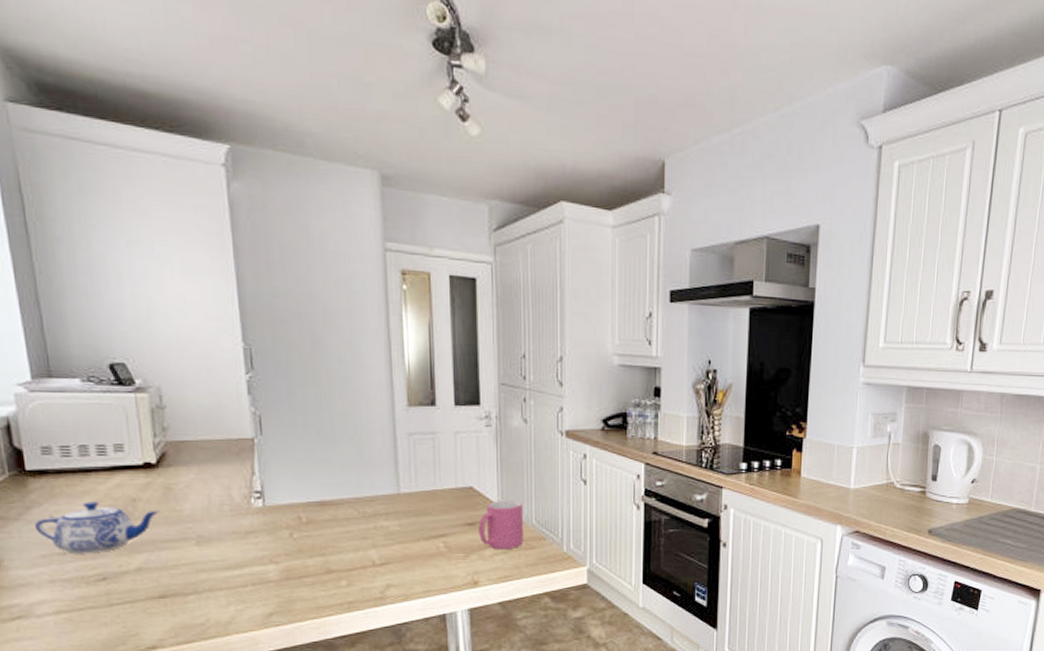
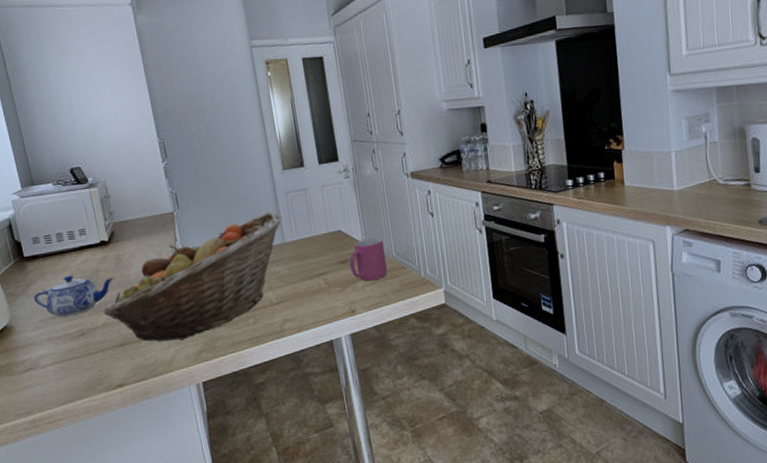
fruit basket: none [138,454,399,598] -> present [103,212,282,342]

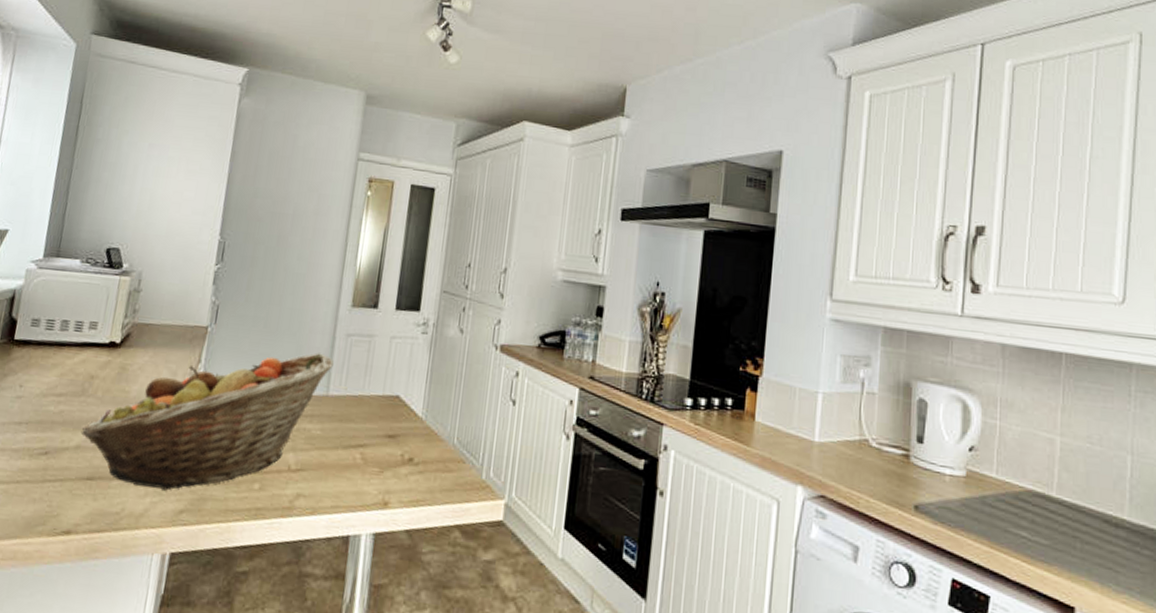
teapot: present [34,275,115,317] -> none [5,374,111,426]
mug: present [349,237,387,281] -> none [397,413,447,470]

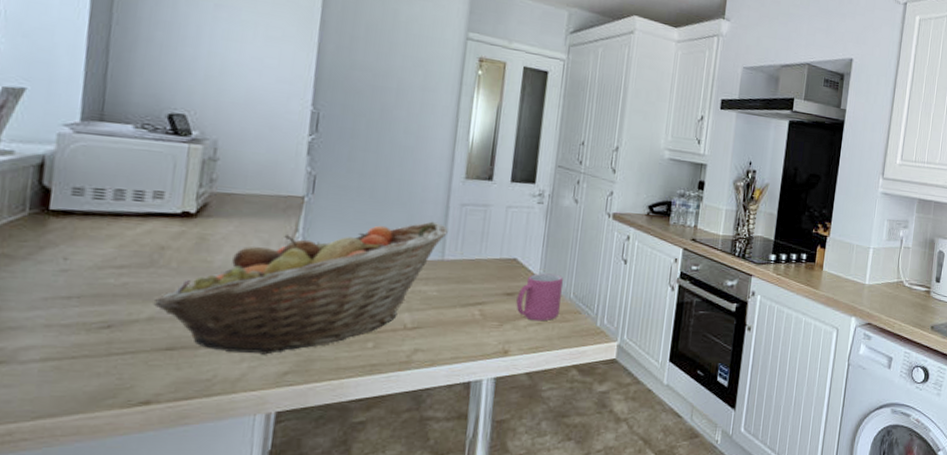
mug: none [397,413,447,470] -> present [516,273,563,321]

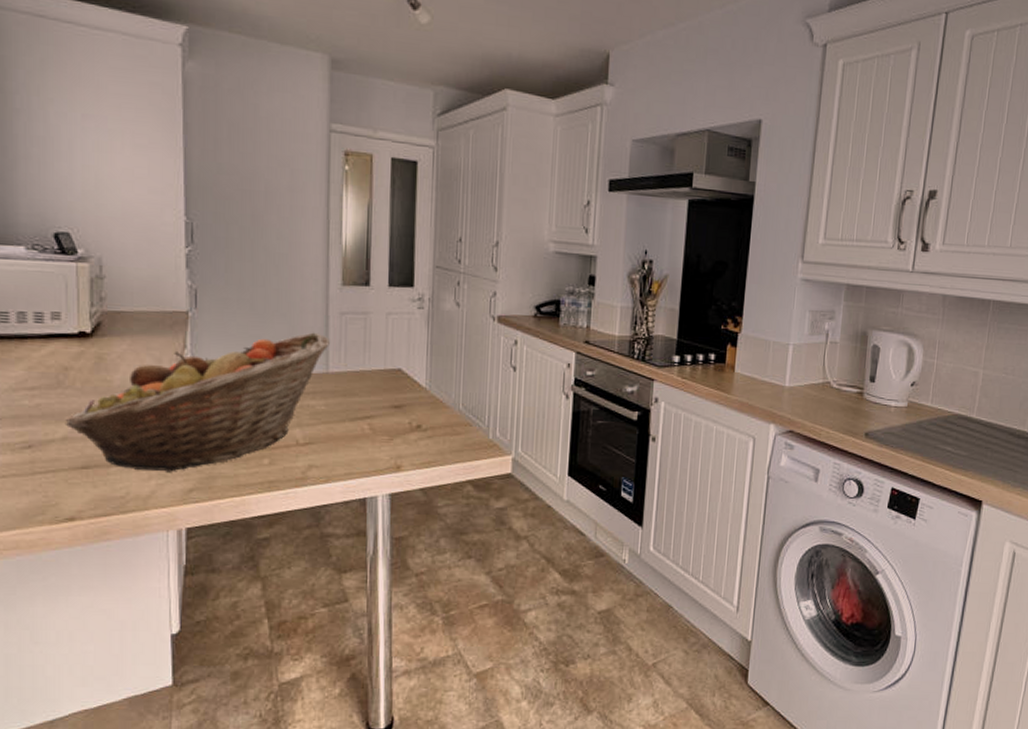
mug: present [516,273,563,321] -> none [404,383,450,435]

